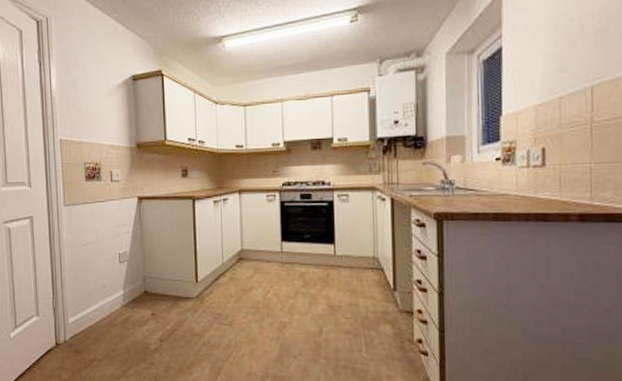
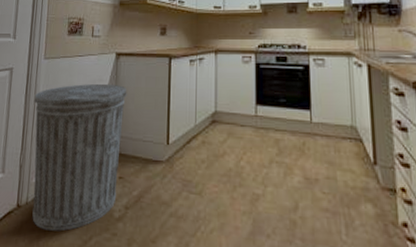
trash can: none [58,227,153,364] -> present [32,83,127,231]

